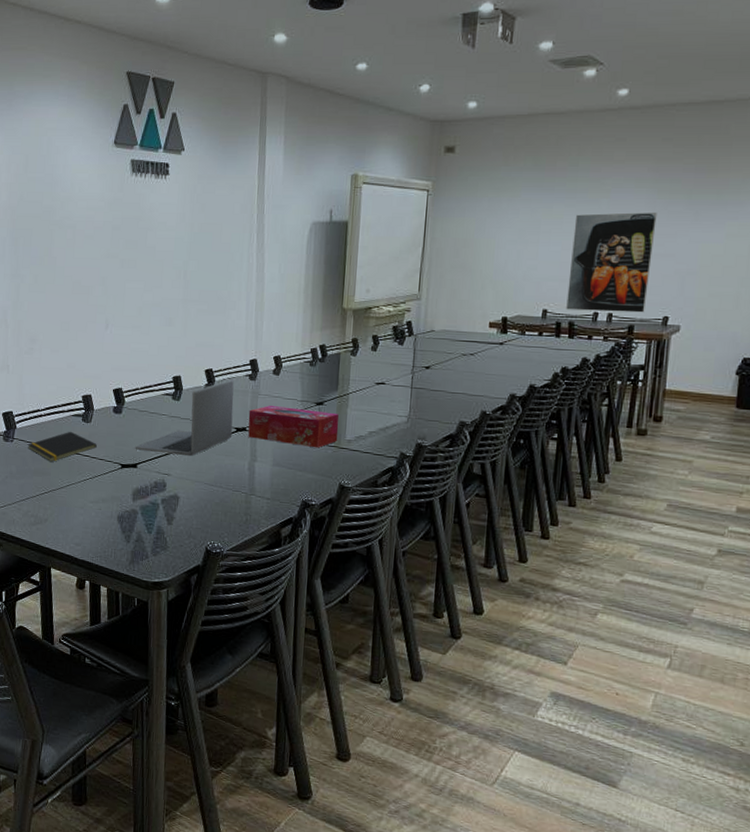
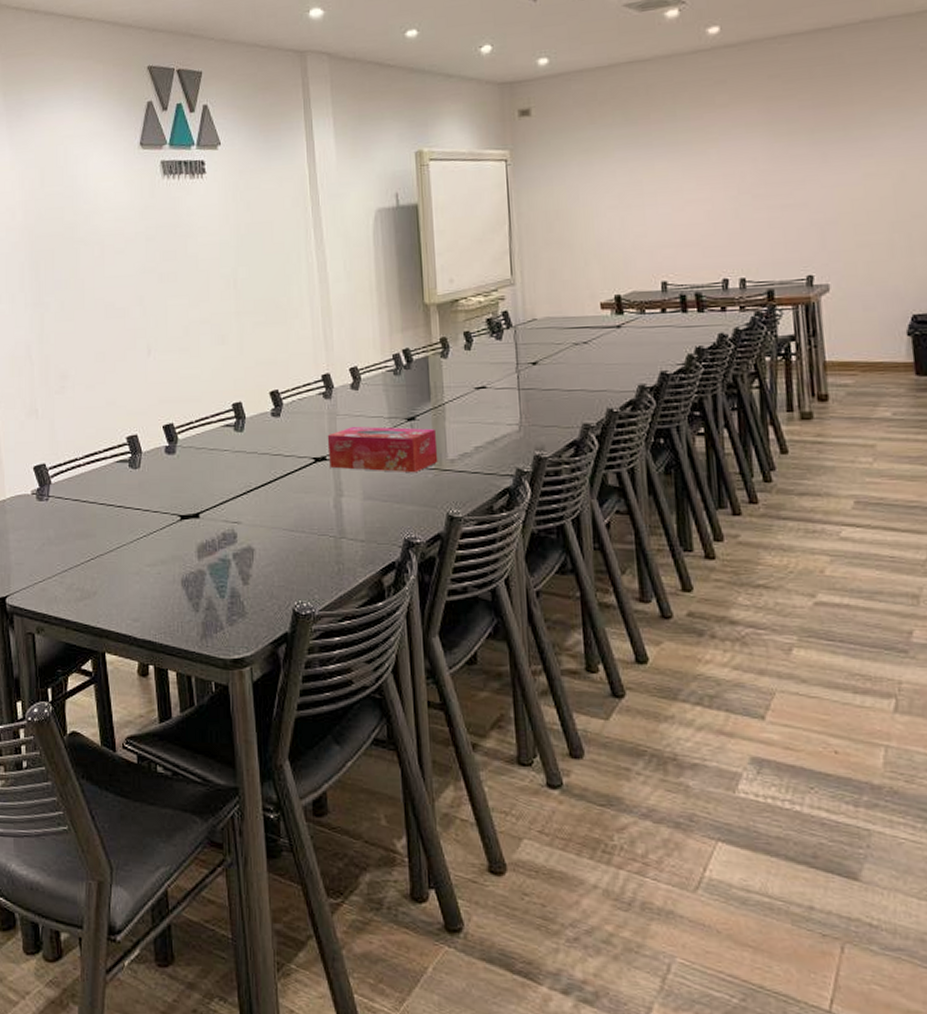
notepad: present [28,431,97,462] -> none [66,481,149,520]
laptop: present [135,379,234,457] -> none [195,400,311,498]
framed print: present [566,212,657,313] -> none [682,158,784,280]

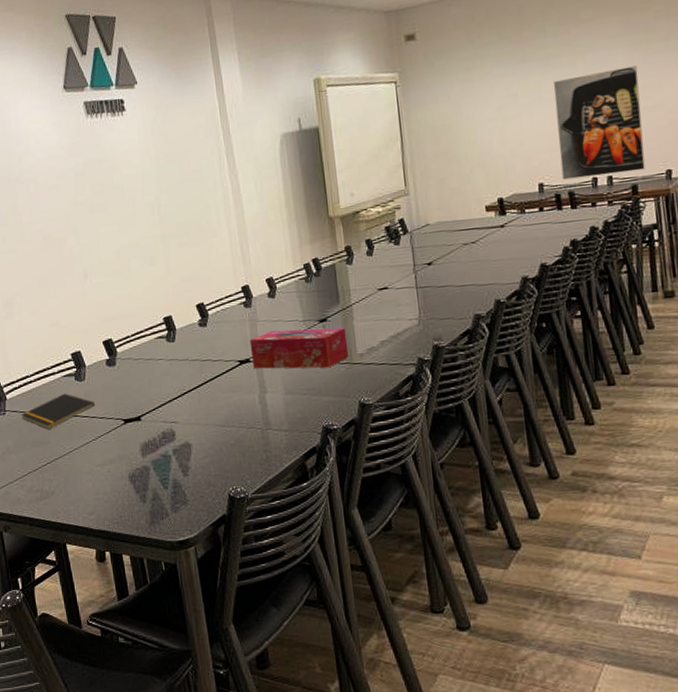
notepad: none [66,481,149,520] -> present [21,393,95,429]
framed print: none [682,158,784,280] -> present [553,66,645,180]

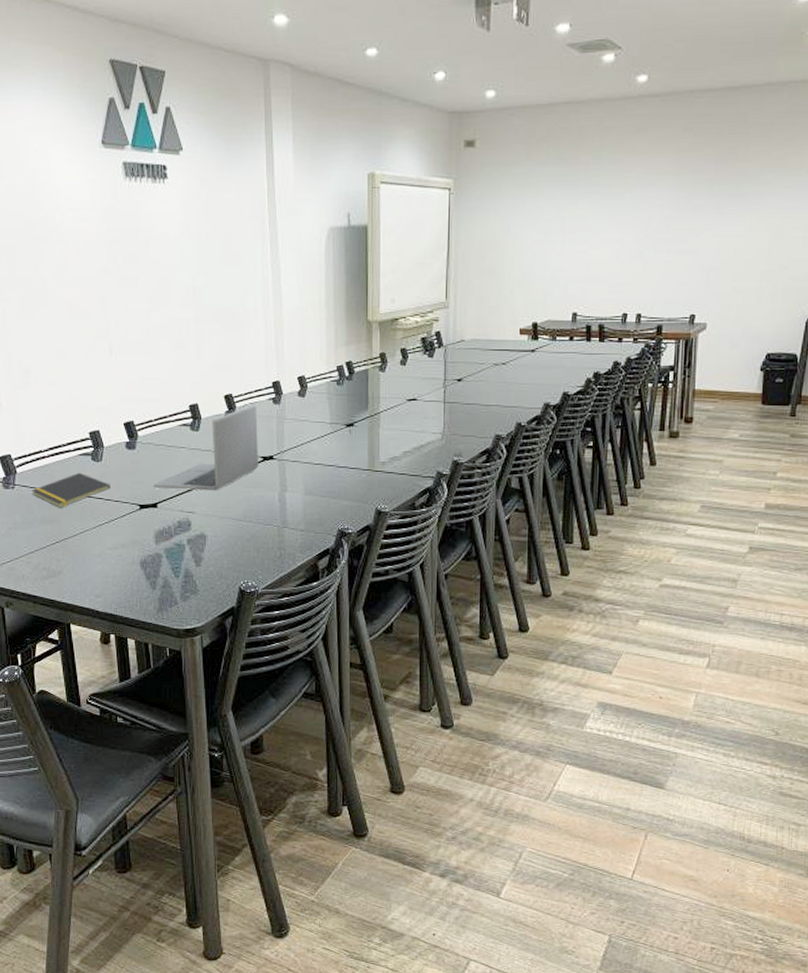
laptop: none [135,310,237,402] -> present [153,404,259,491]
tissue box: present [249,327,349,369] -> none [275,431,372,473]
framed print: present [553,66,645,180] -> none [595,207,680,312]

